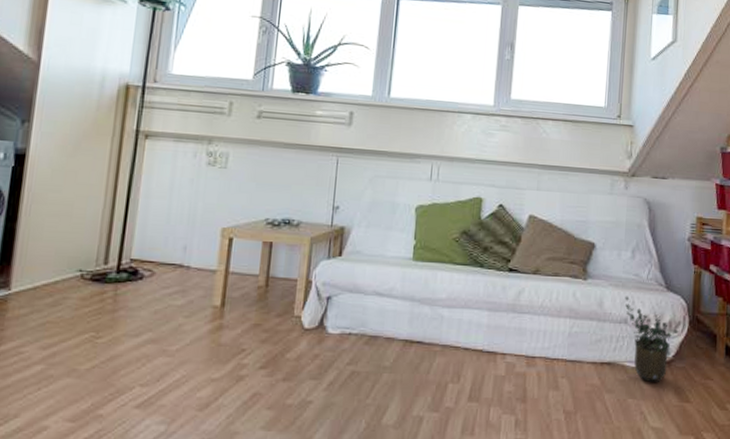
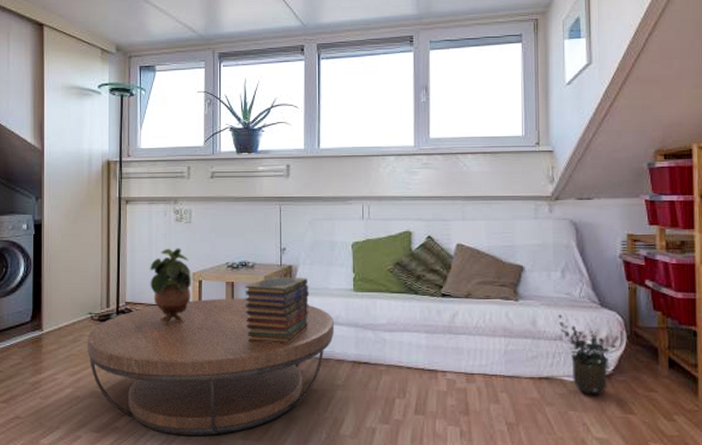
coffee table: none [70,260,387,425] -> present [87,298,334,435]
potted plant: none [165,197,221,290] -> present [150,248,191,325]
book stack: none [282,238,362,319] -> present [245,277,309,345]

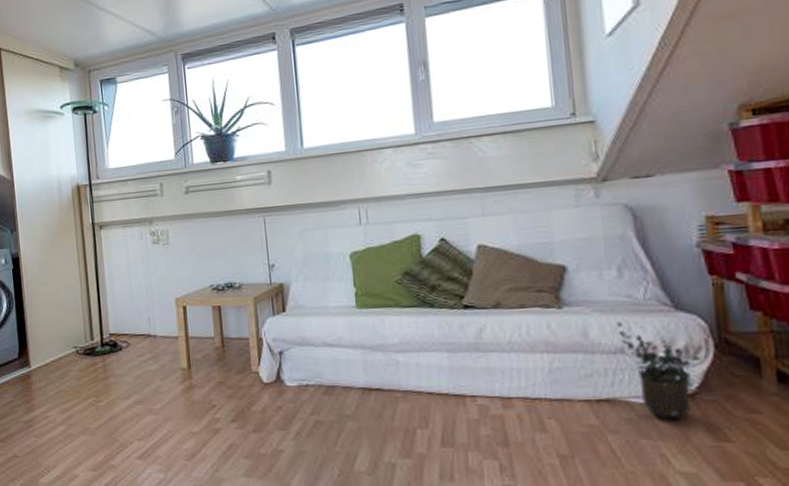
coffee table: present [87,298,334,435] -> none [74,322,338,473]
potted plant: present [150,248,191,325] -> none [130,272,177,356]
book stack: present [245,277,309,345] -> none [233,296,307,372]

